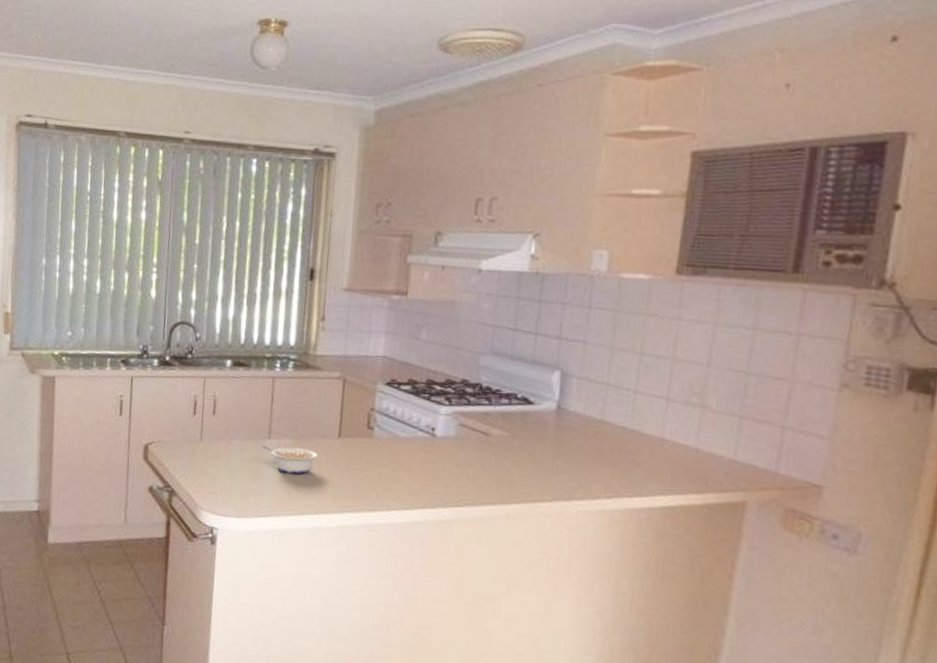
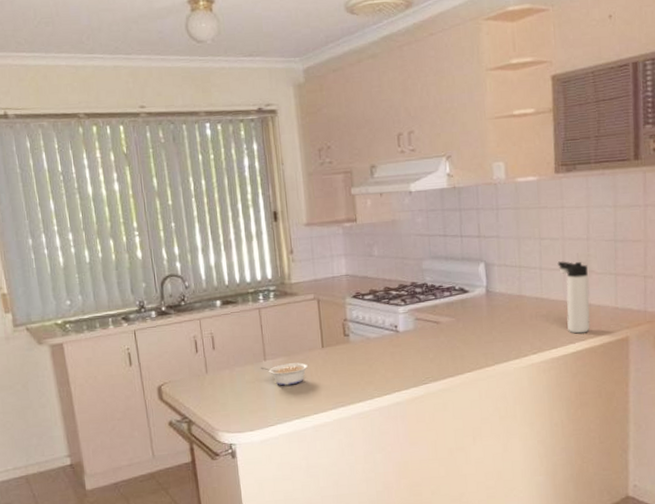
thermos bottle: none [660,387,702,485] -> present [557,261,591,334]

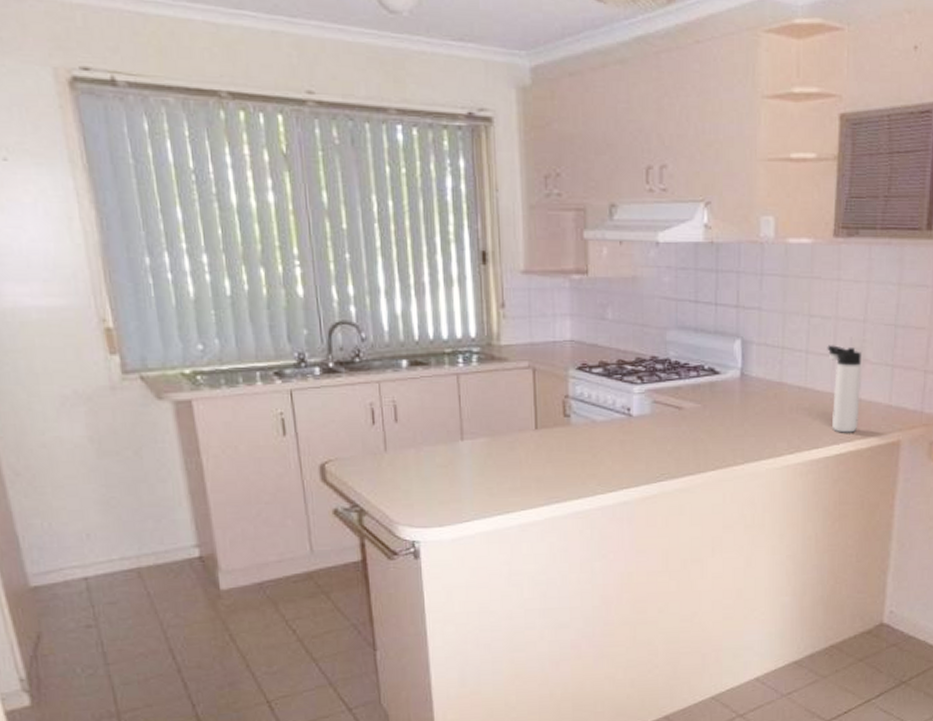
legume: present [260,362,308,386] -> none [455,445,516,473]

